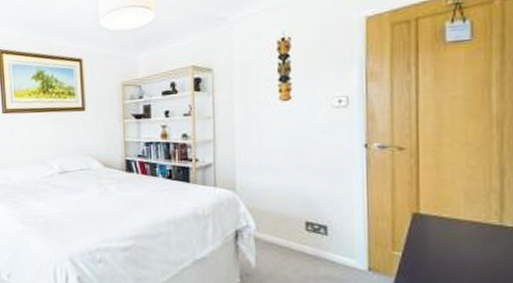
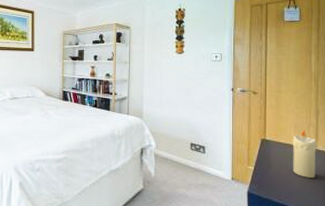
candle: none [463,198,503,266] -> present [293,129,318,178]

